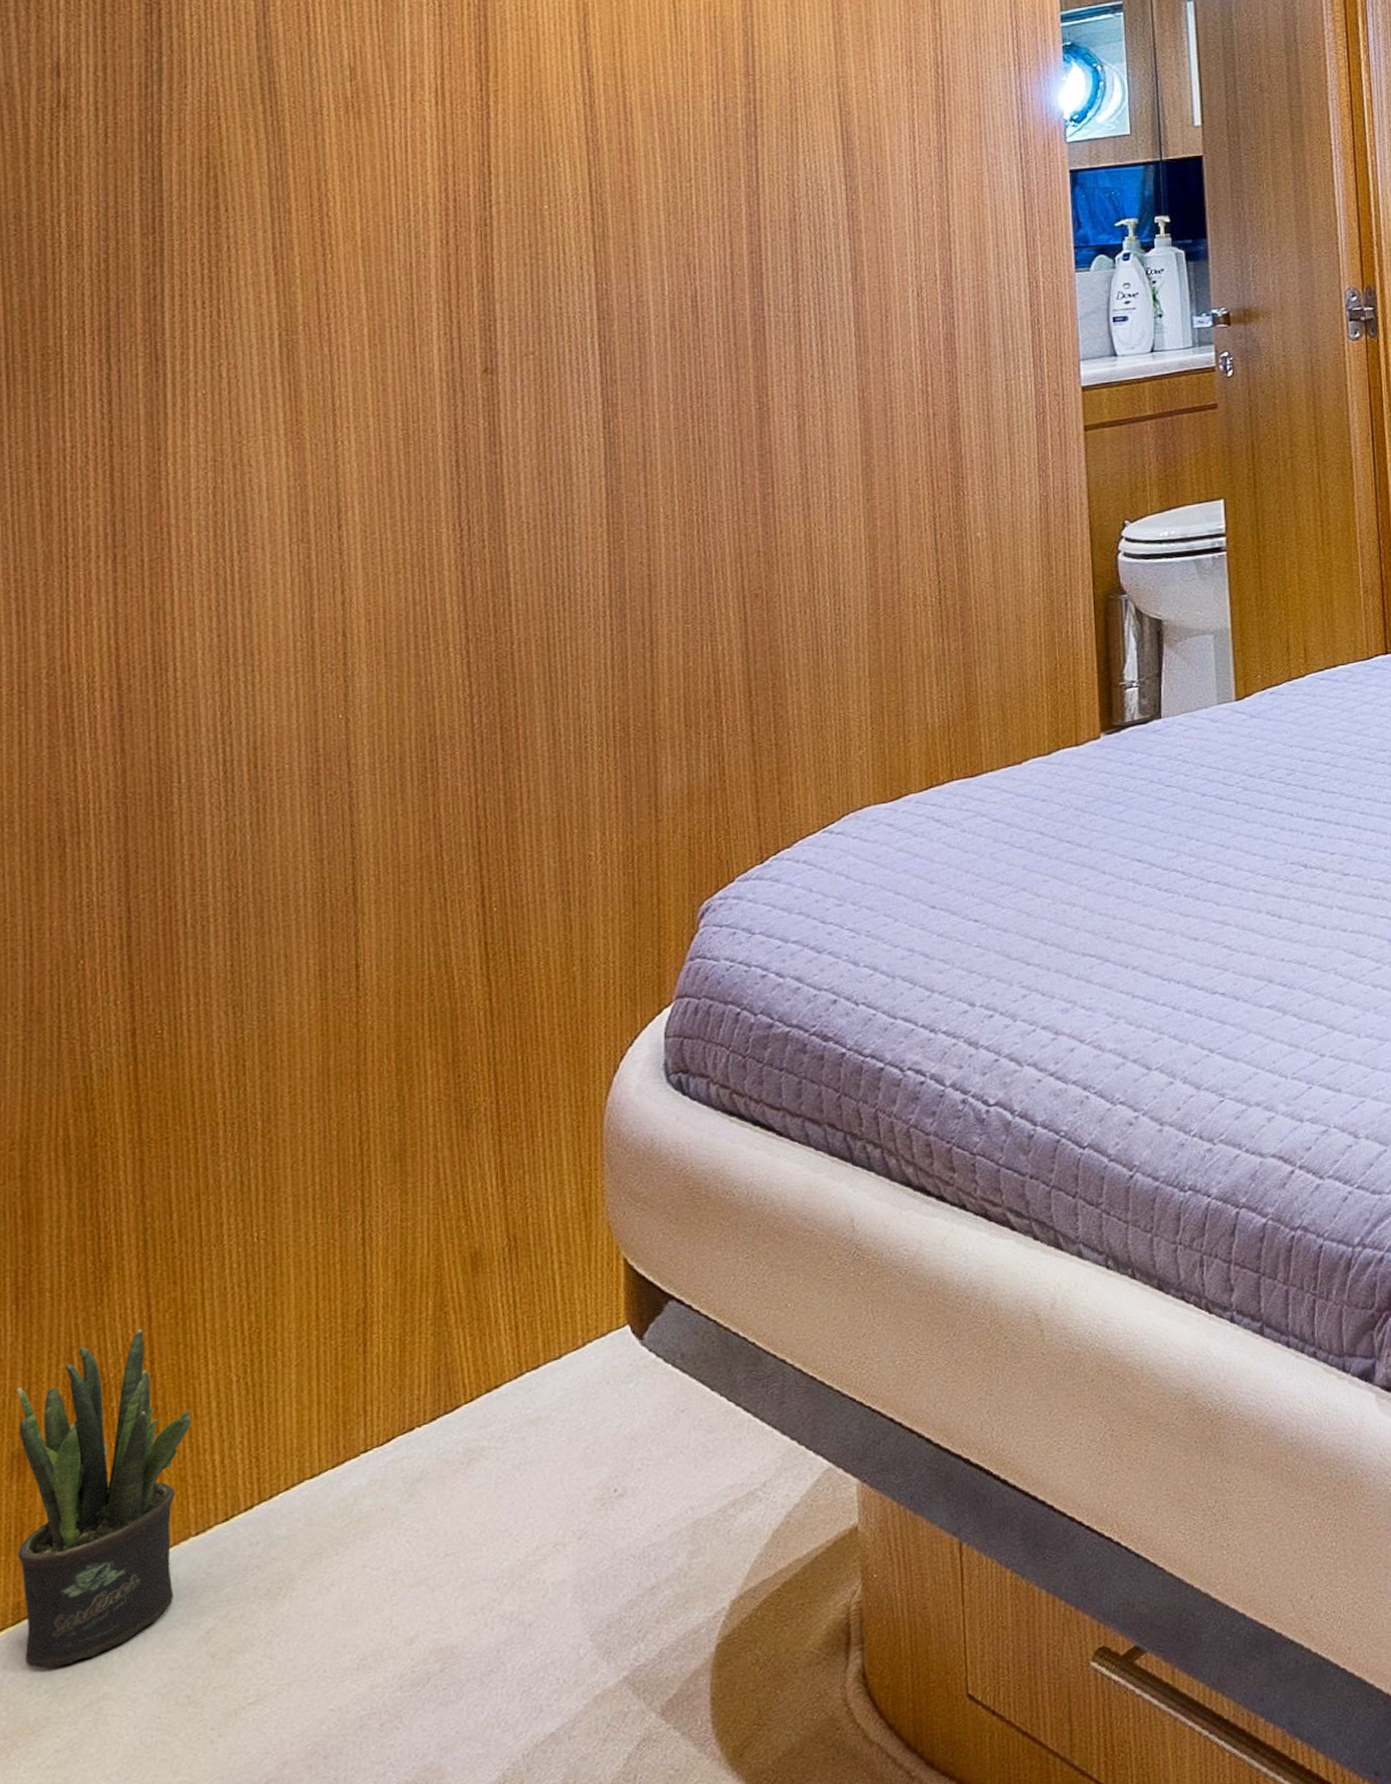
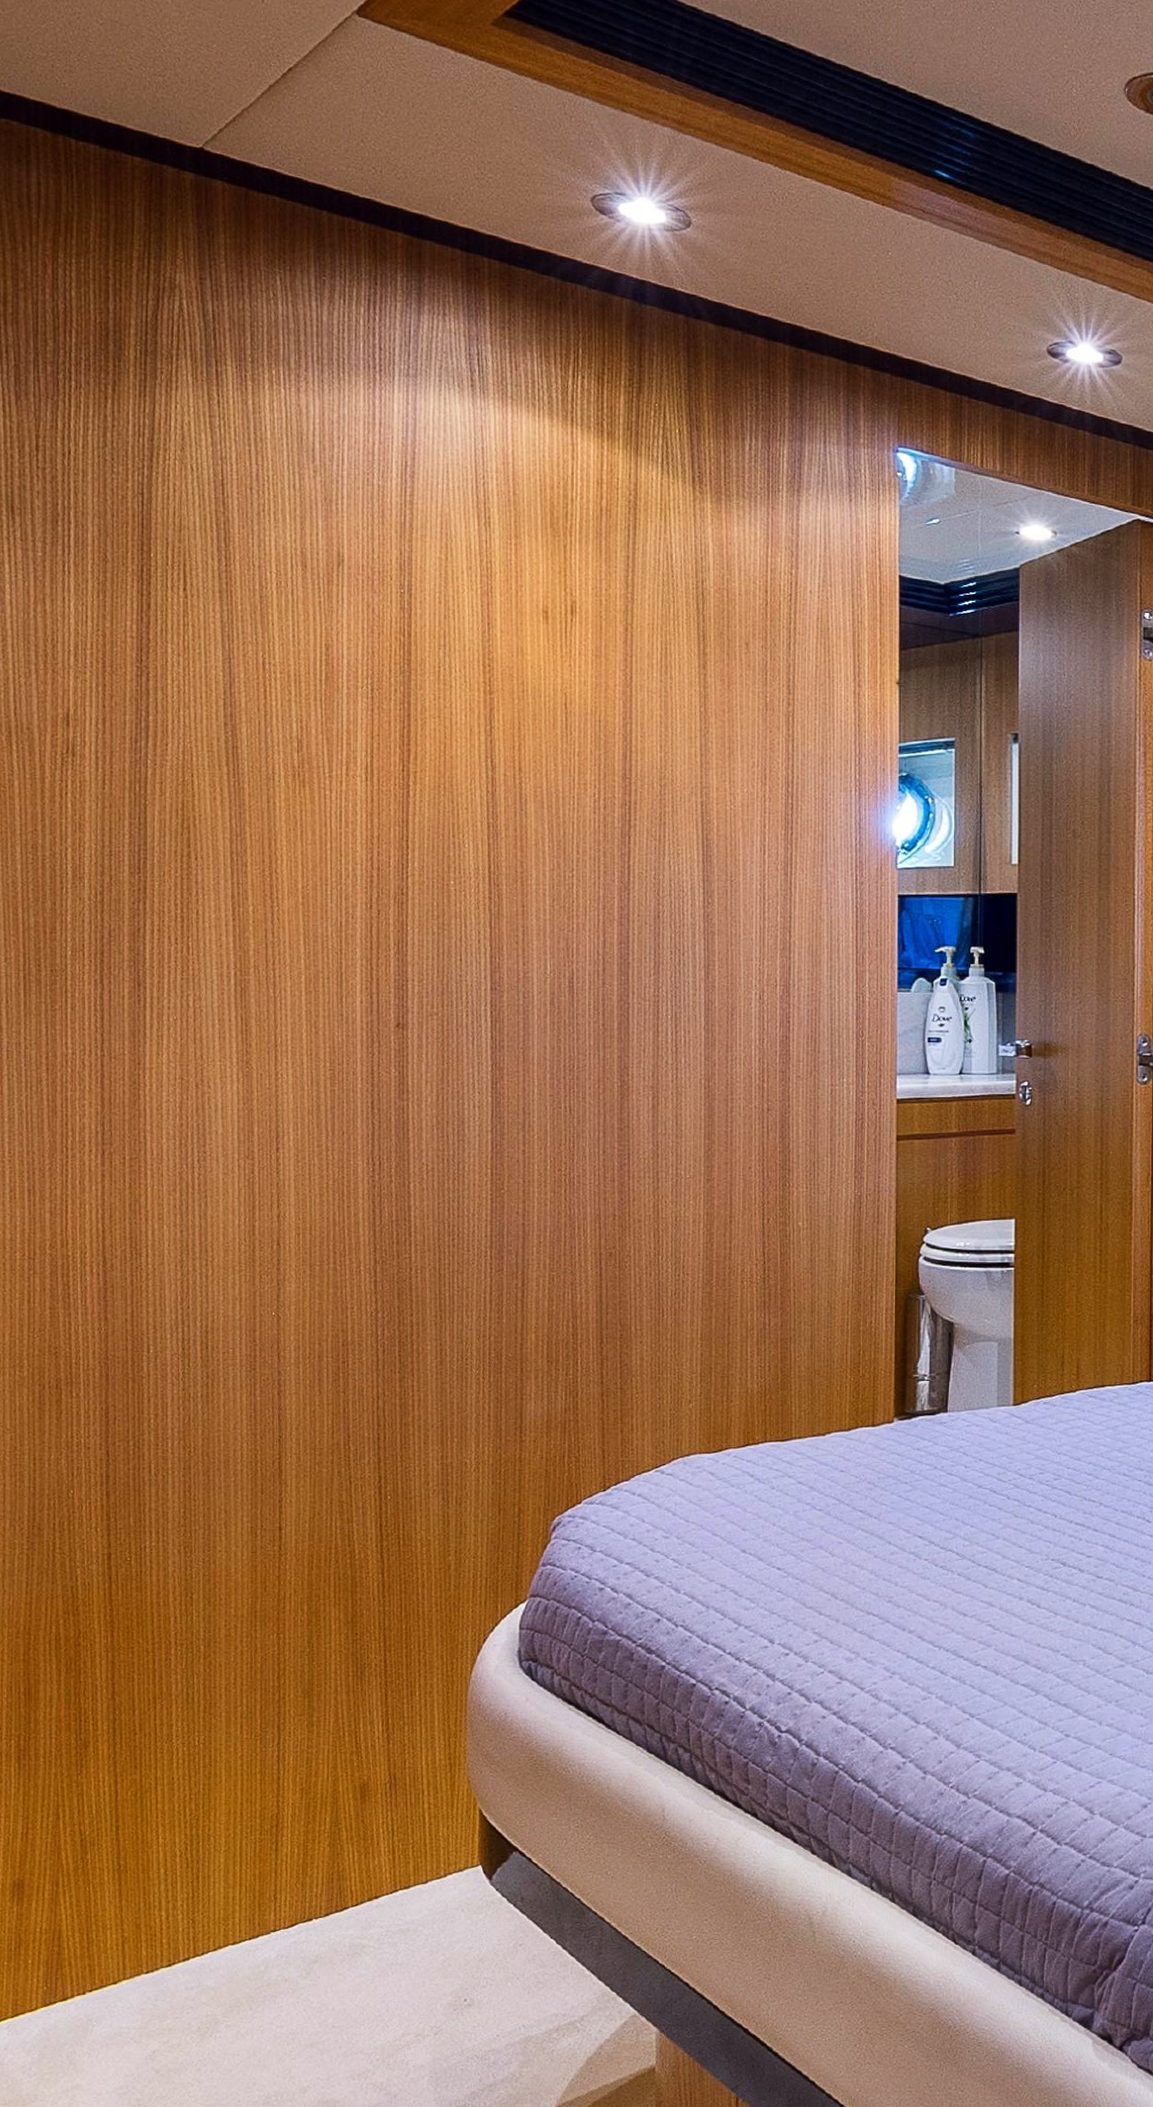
potted plant: present [17,1329,192,1669] -> none [16,1800,146,2057]

